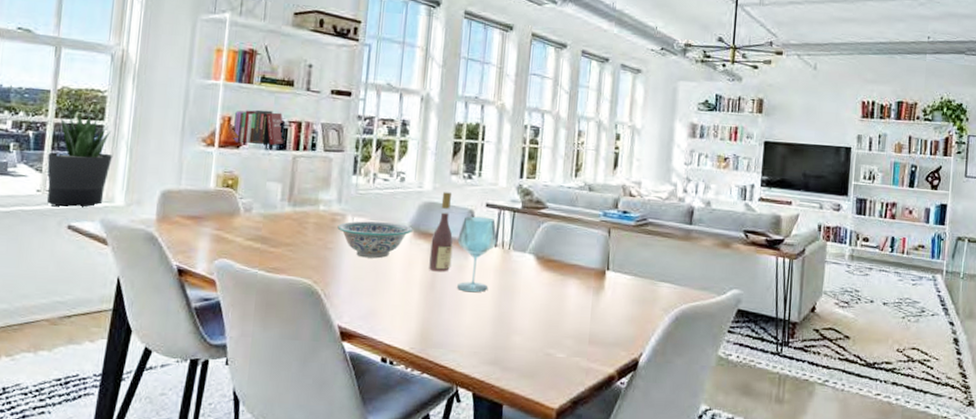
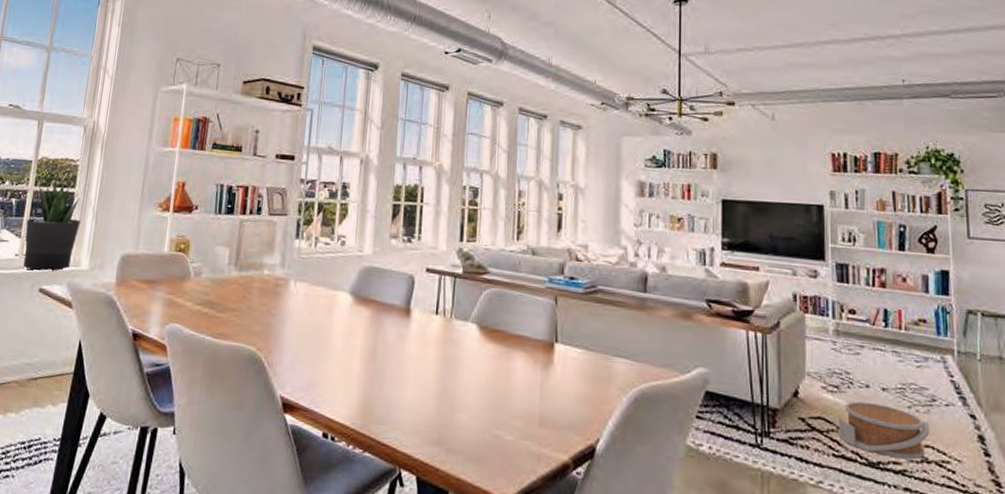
books: present [233,109,285,146] -> none [186,175,233,210]
decorative bowl: present [337,221,413,259] -> none [280,286,353,326]
wine bottle: present [429,192,453,272] -> none [370,256,394,342]
wine glass: present [457,216,497,293] -> none [398,281,438,364]
basket: none [844,314,918,360] -> present [838,401,931,460]

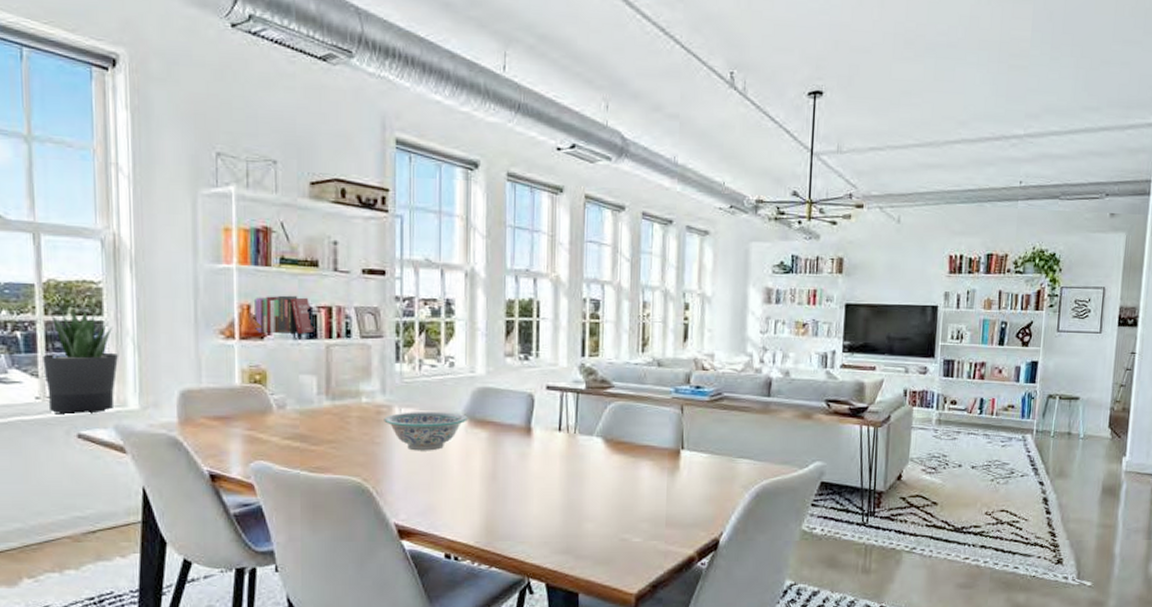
books: none [186,175,233,210] -> present [255,295,315,335]
decorative bowl: none [280,286,353,326] -> present [384,411,468,451]
basket: present [838,401,931,460] -> none [932,480,1007,523]

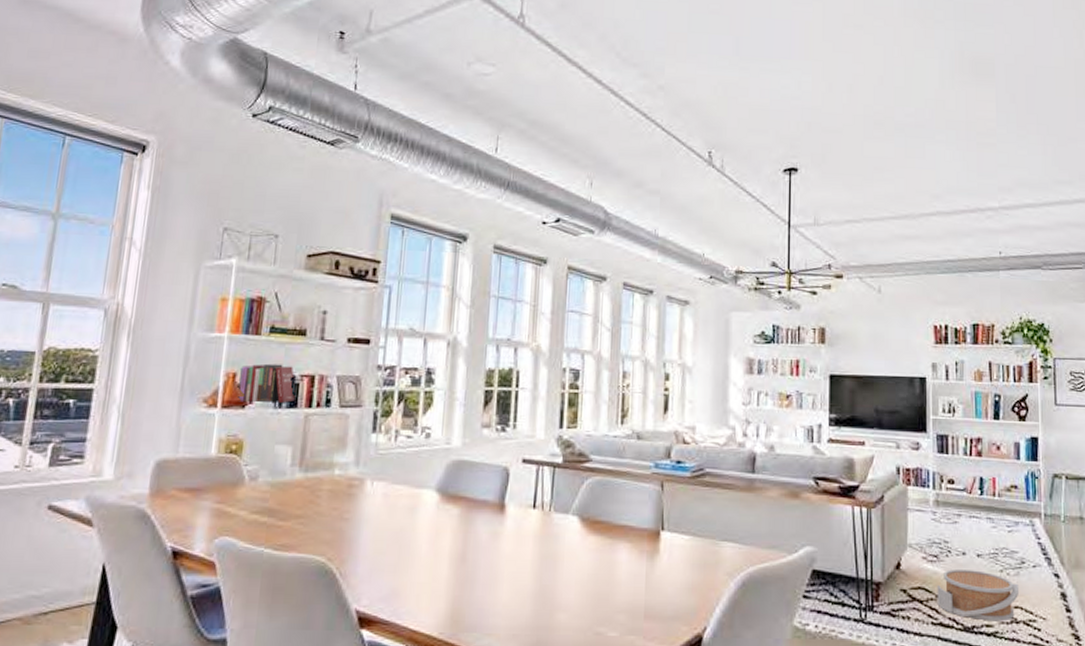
planter: present [43,306,118,415] -> none [25,373,102,485]
decorative bowl: present [384,411,468,451] -> none [354,484,440,529]
basket: none [932,480,1007,523] -> present [937,569,1020,622]

